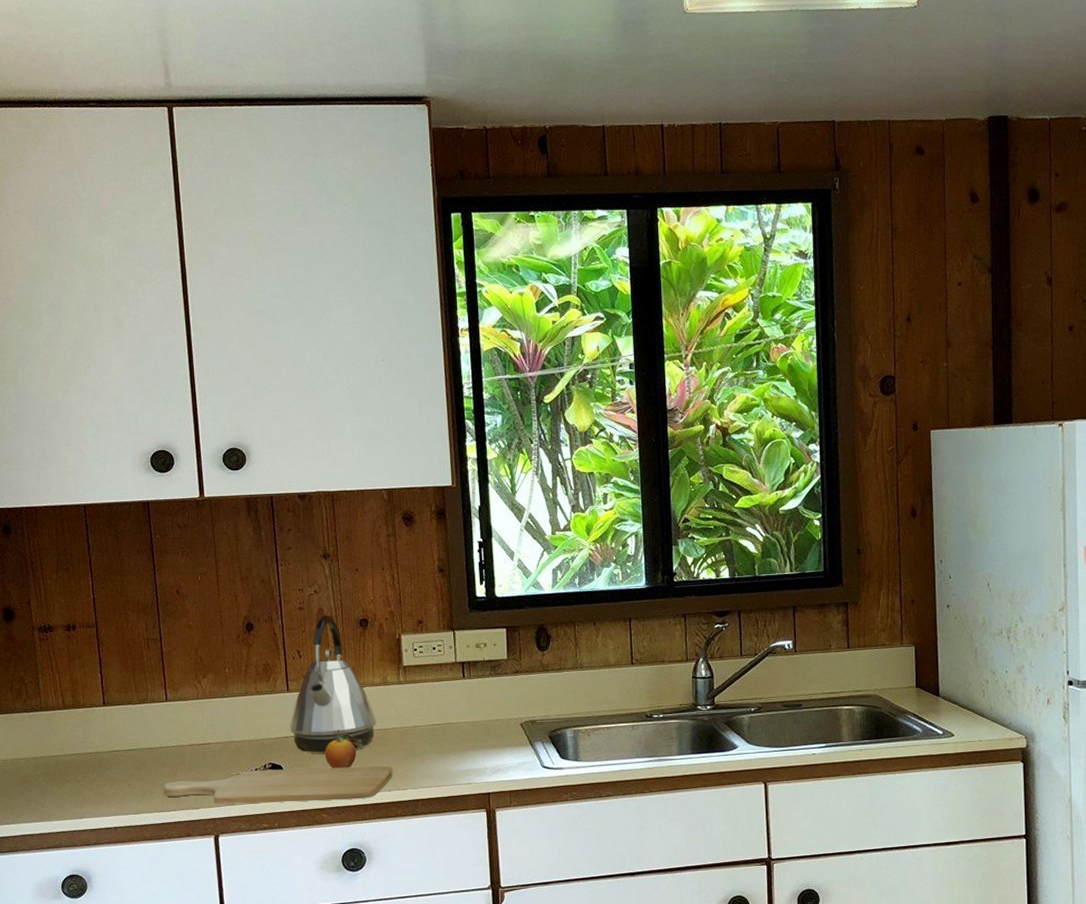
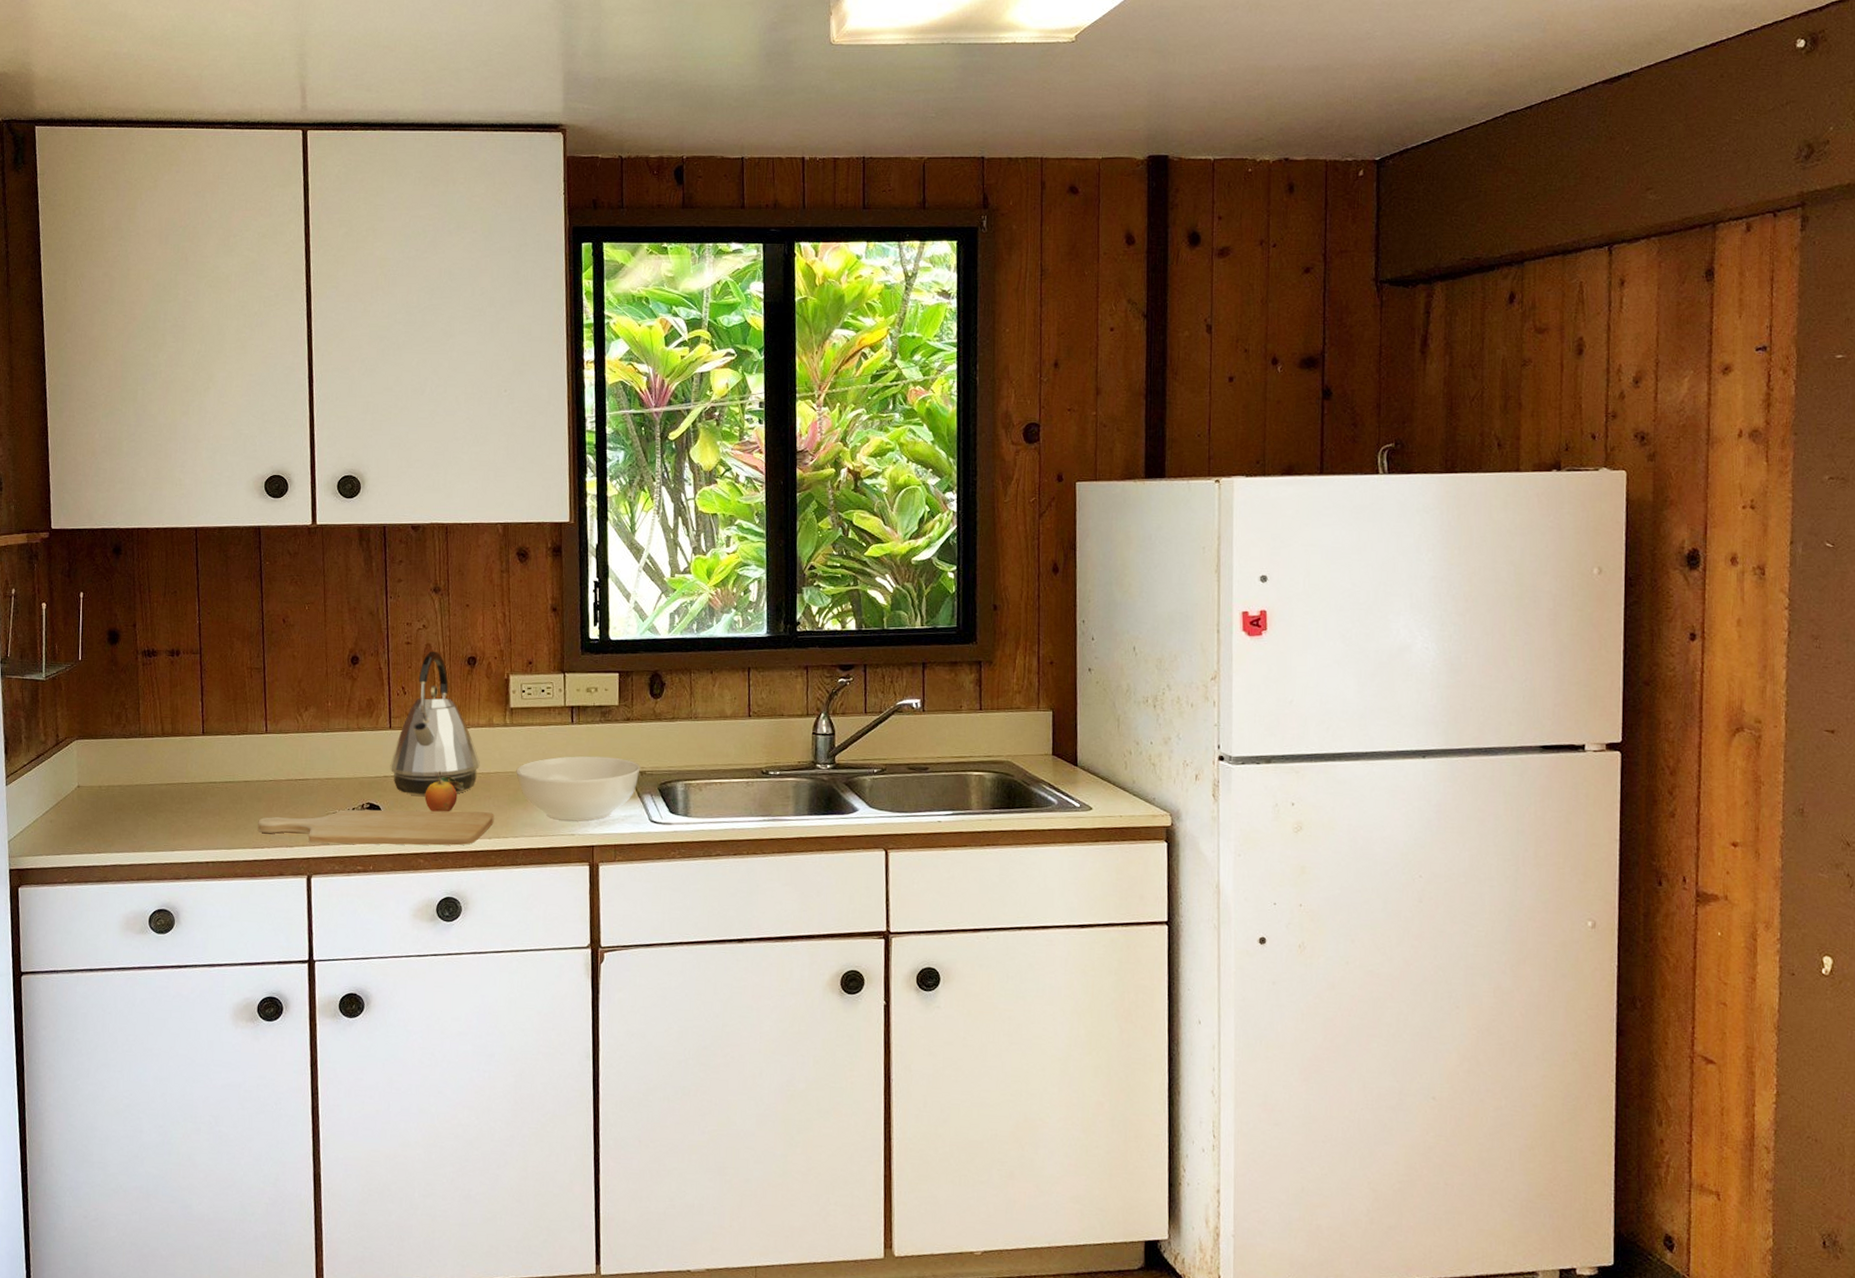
bowl: none [412,708,531,771] -> present [516,756,641,822]

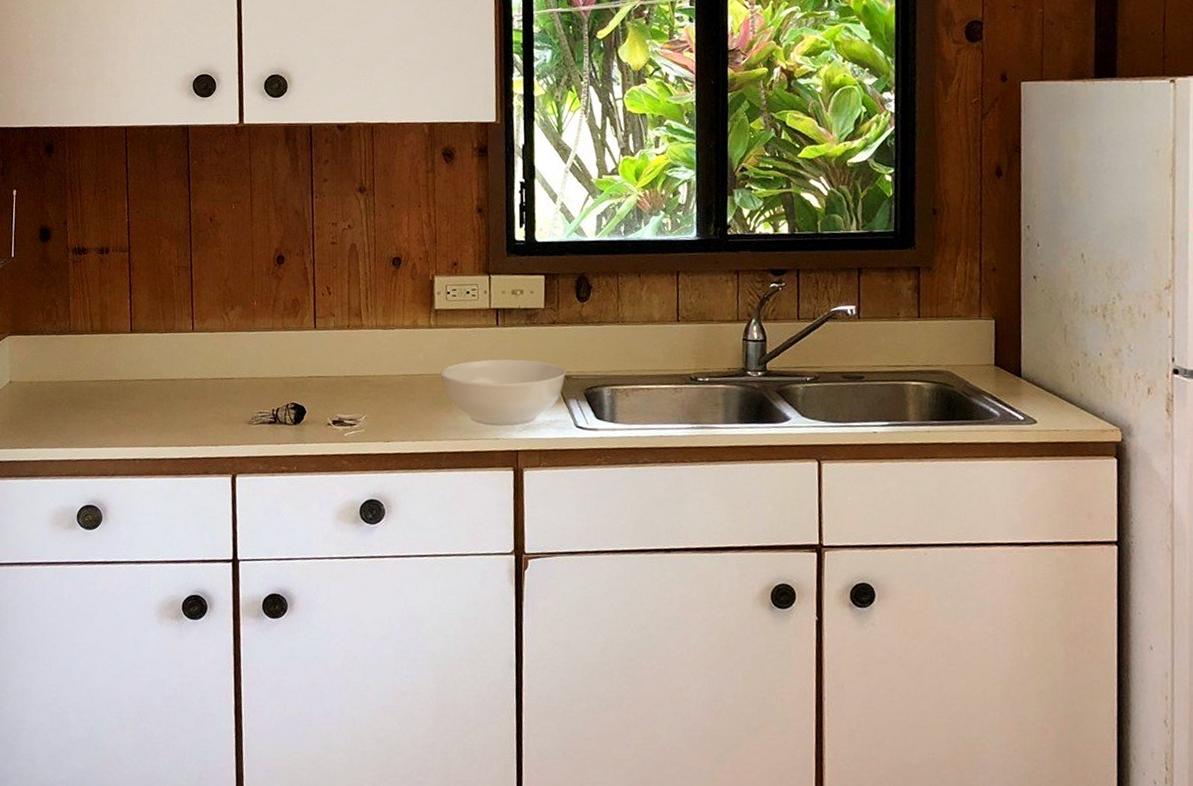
chopping board: present [258,809,494,846] -> none [184,409,418,448]
kettle: present [390,651,480,797] -> none [314,251,404,398]
fruit: present [424,771,465,812] -> none [349,372,389,414]

